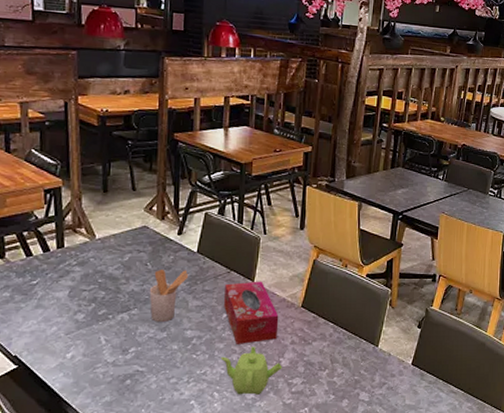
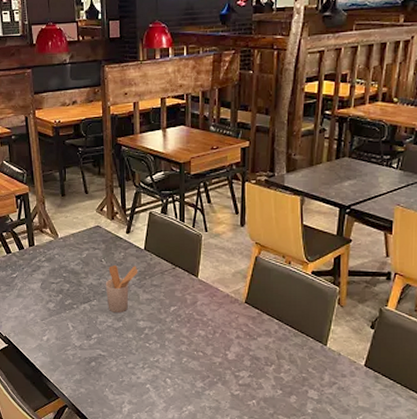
teapot: present [220,347,282,395] -> none [170,339,228,384]
tissue box: present [224,281,279,344] -> none [171,277,223,336]

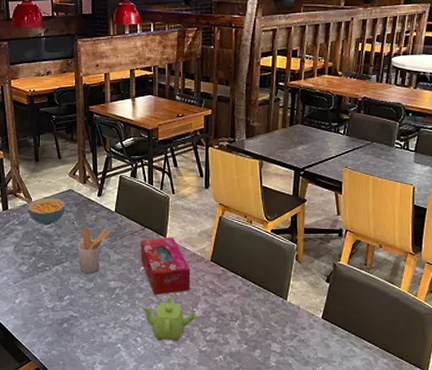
cereal bowl: none [54,234,93,263] -> present [28,197,65,225]
teapot: none [170,339,228,384] -> present [140,297,196,341]
tissue box: none [171,277,223,336] -> present [141,237,191,295]

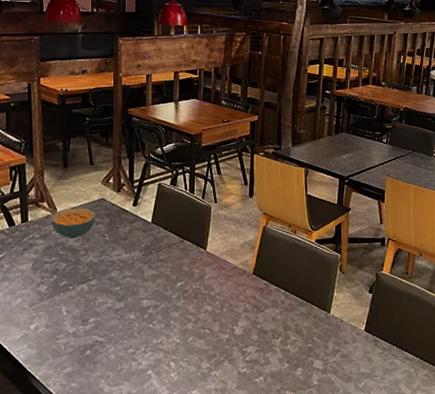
utensil holder: present [77,228,109,273] -> none [107,240,144,292]
teapot: present [140,297,196,341] -> none [175,315,236,365]
tissue box: present [141,237,191,295] -> none [178,249,231,313]

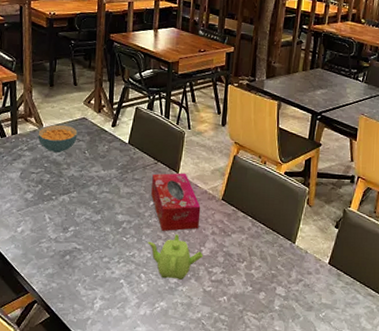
teapot: none [175,315,236,365] -> present [147,234,203,280]
tissue box: none [178,249,231,313] -> present [151,172,201,231]

